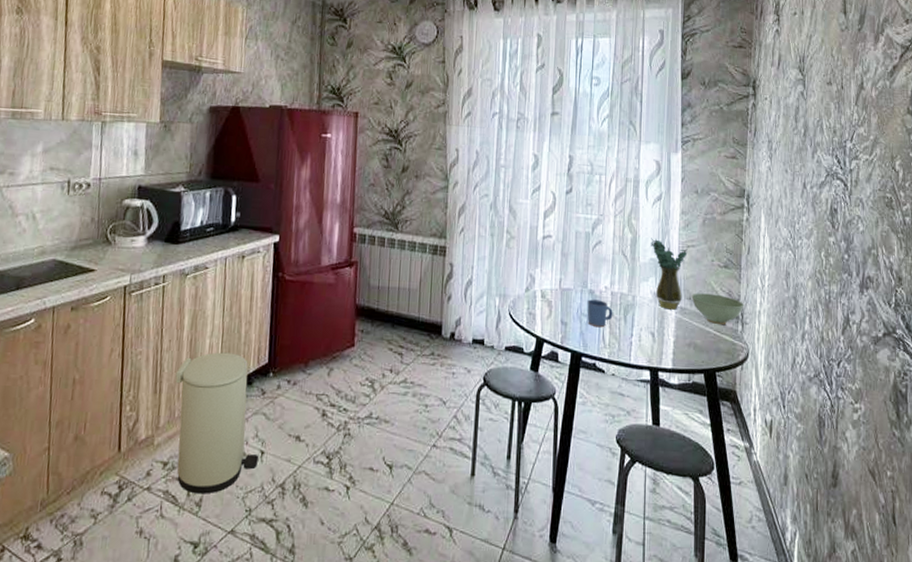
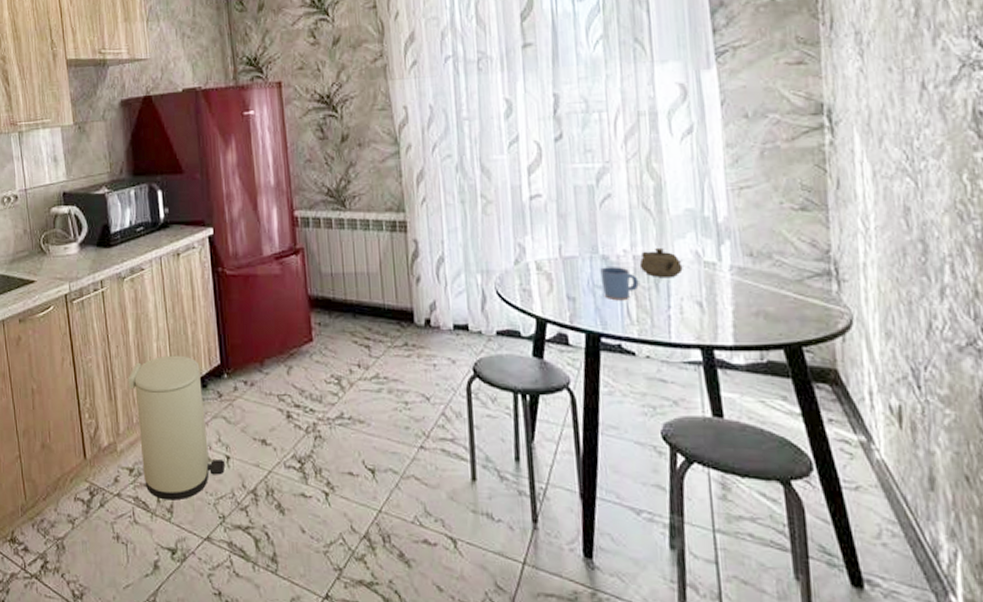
teapot: none [615,287,644,311] -> present [639,247,683,277]
vase: present [651,238,687,310] -> none [683,182,740,271]
bowl: present [691,293,744,326] -> none [753,246,839,286]

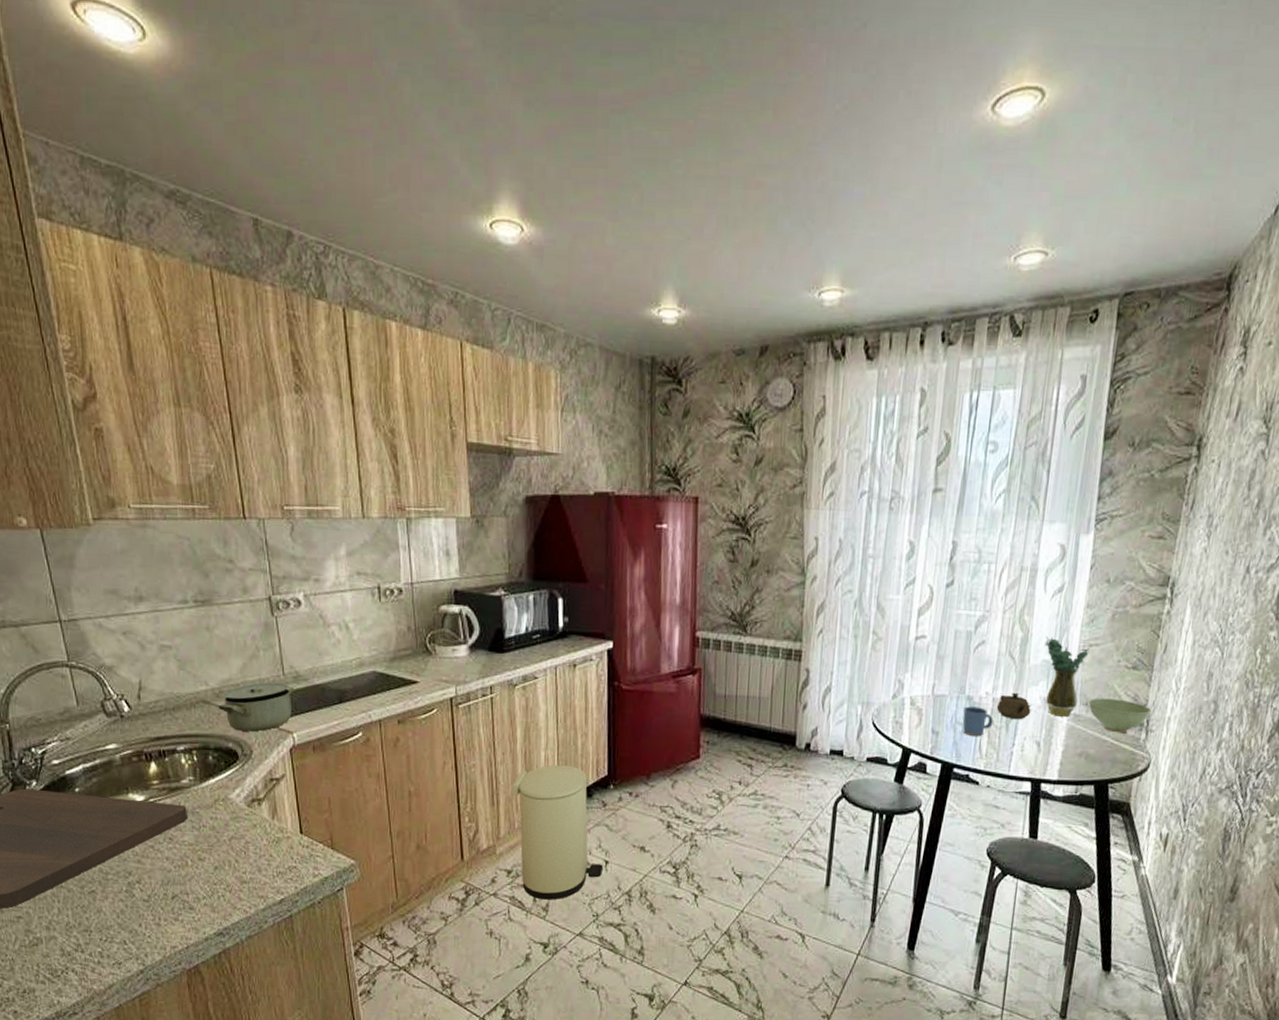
vase: none [683,182,740,271] -> present [1045,636,1088,717]
bowl: none [753,246,839,286] -> present [1088,698,1152,734]

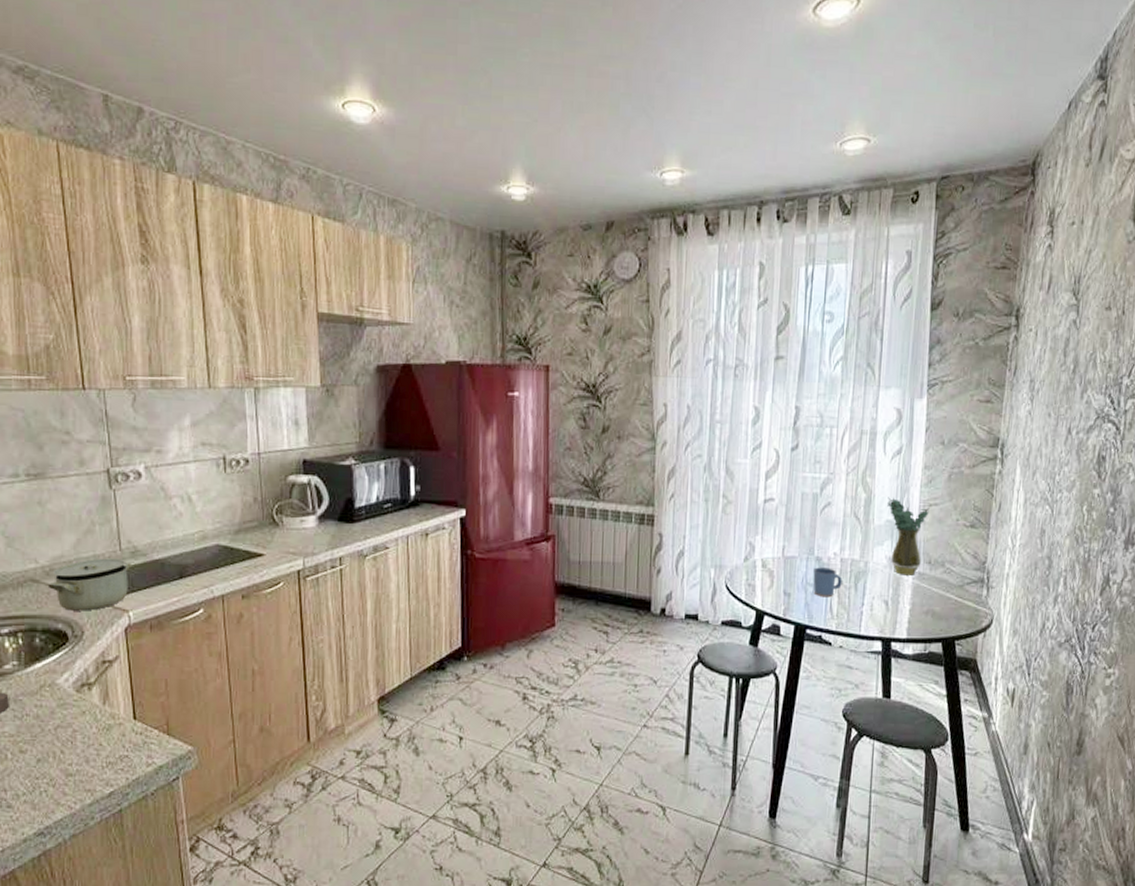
pedal bin: present [512,764,604,900] -> none [362,637,458,781]
teapot: present [996,692,1032,719] -> none [844,552,878,578]
bowl: present [1088,698,1152,734] -> none [931,556,991,591]

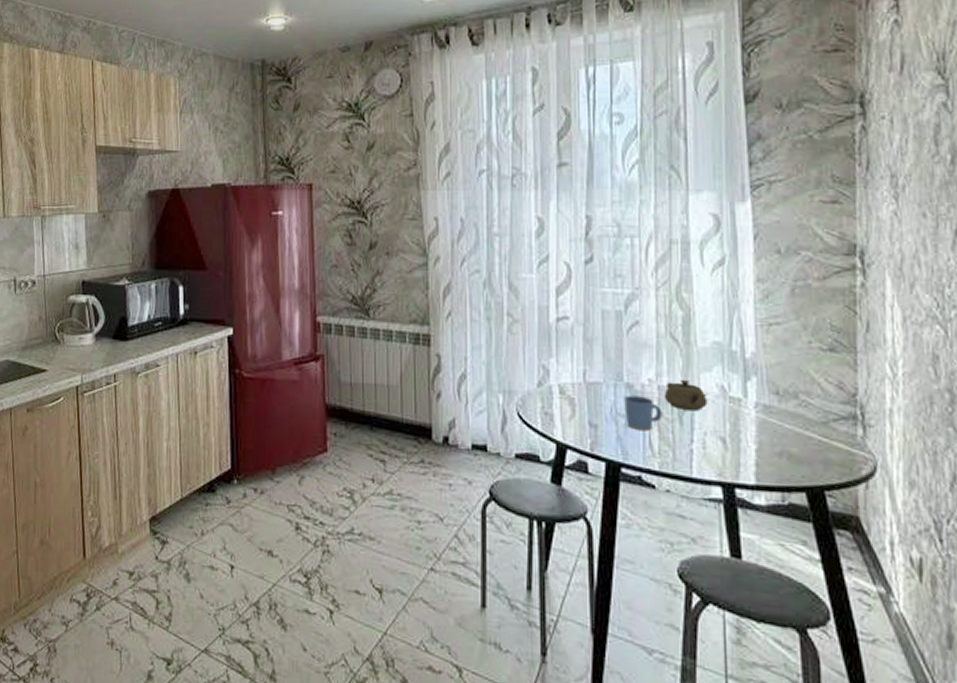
teapot: none [844,552,878,578] -> present [664,379,708,410]
vase: present [887,497,928,576] -> none [712,315,768,408]

